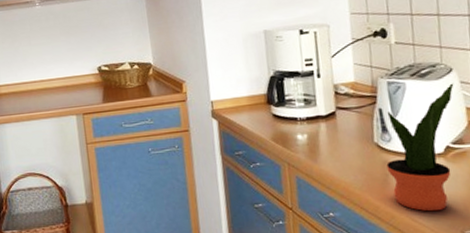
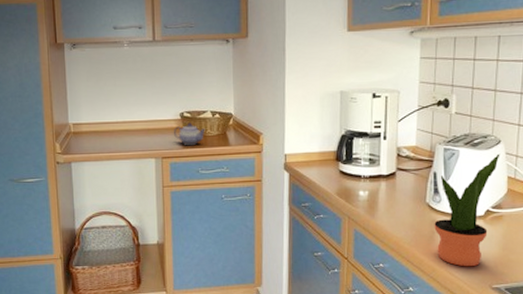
teapot: none [93,76,125,99] -> present [174,122,205,145]

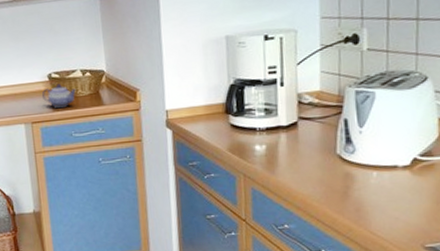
potted plant: present [434,153,500,267] -> none [348,92,428,225]

